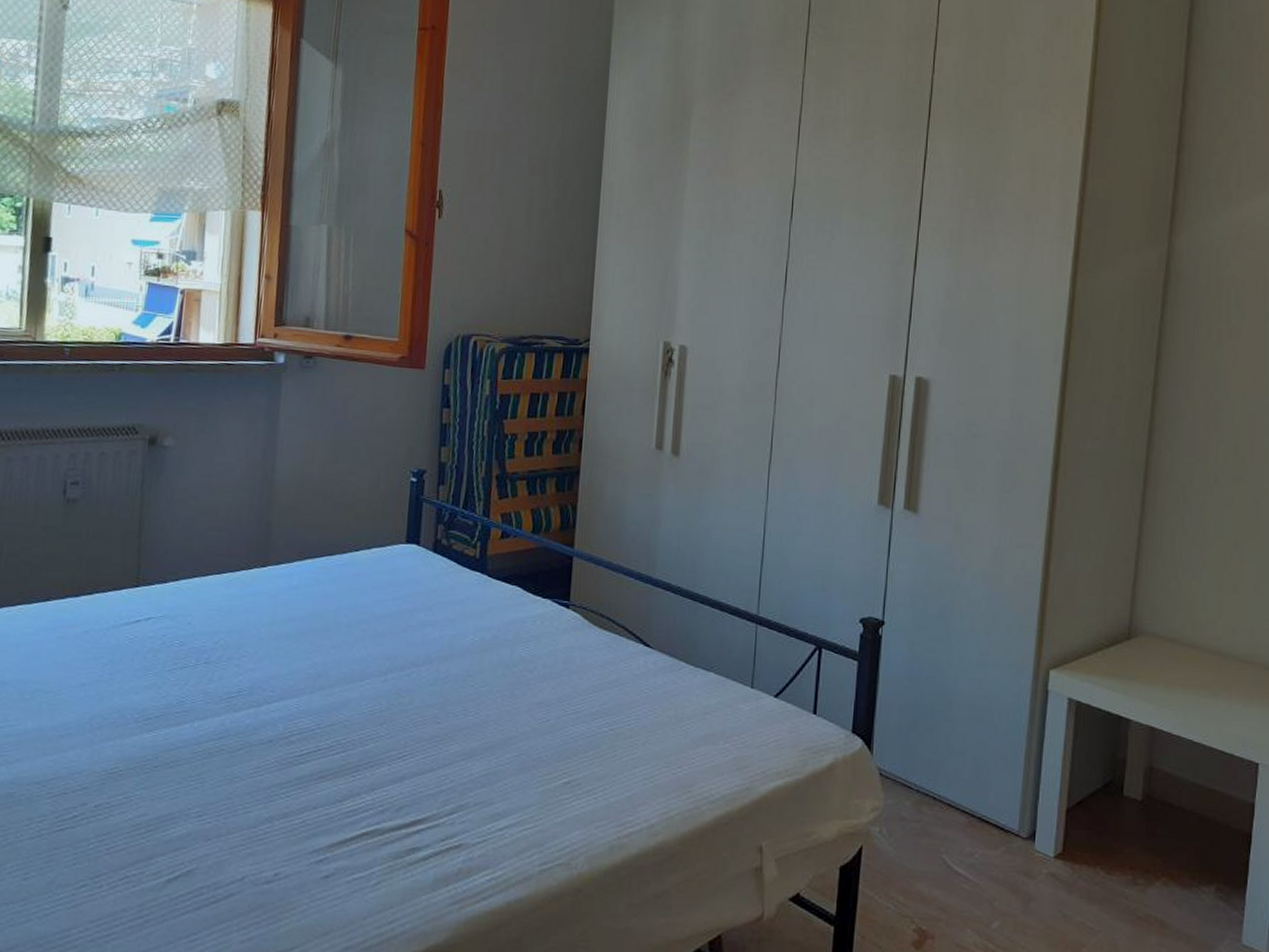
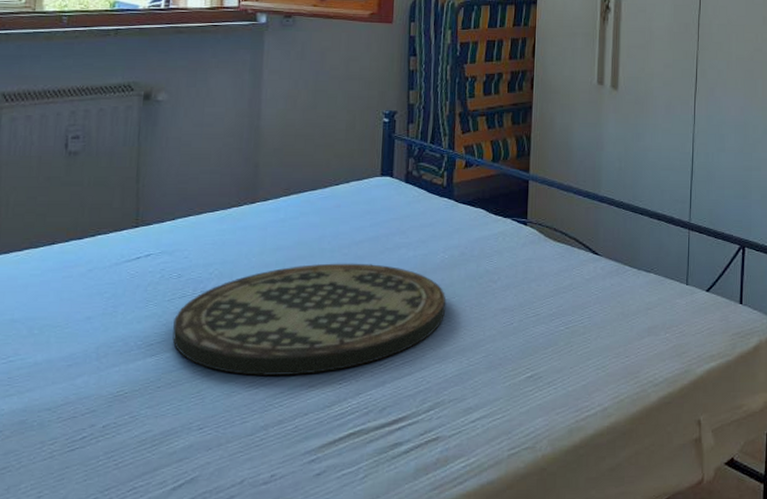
tray: none [172,639,475,763] -> present [172,263,447,376]

